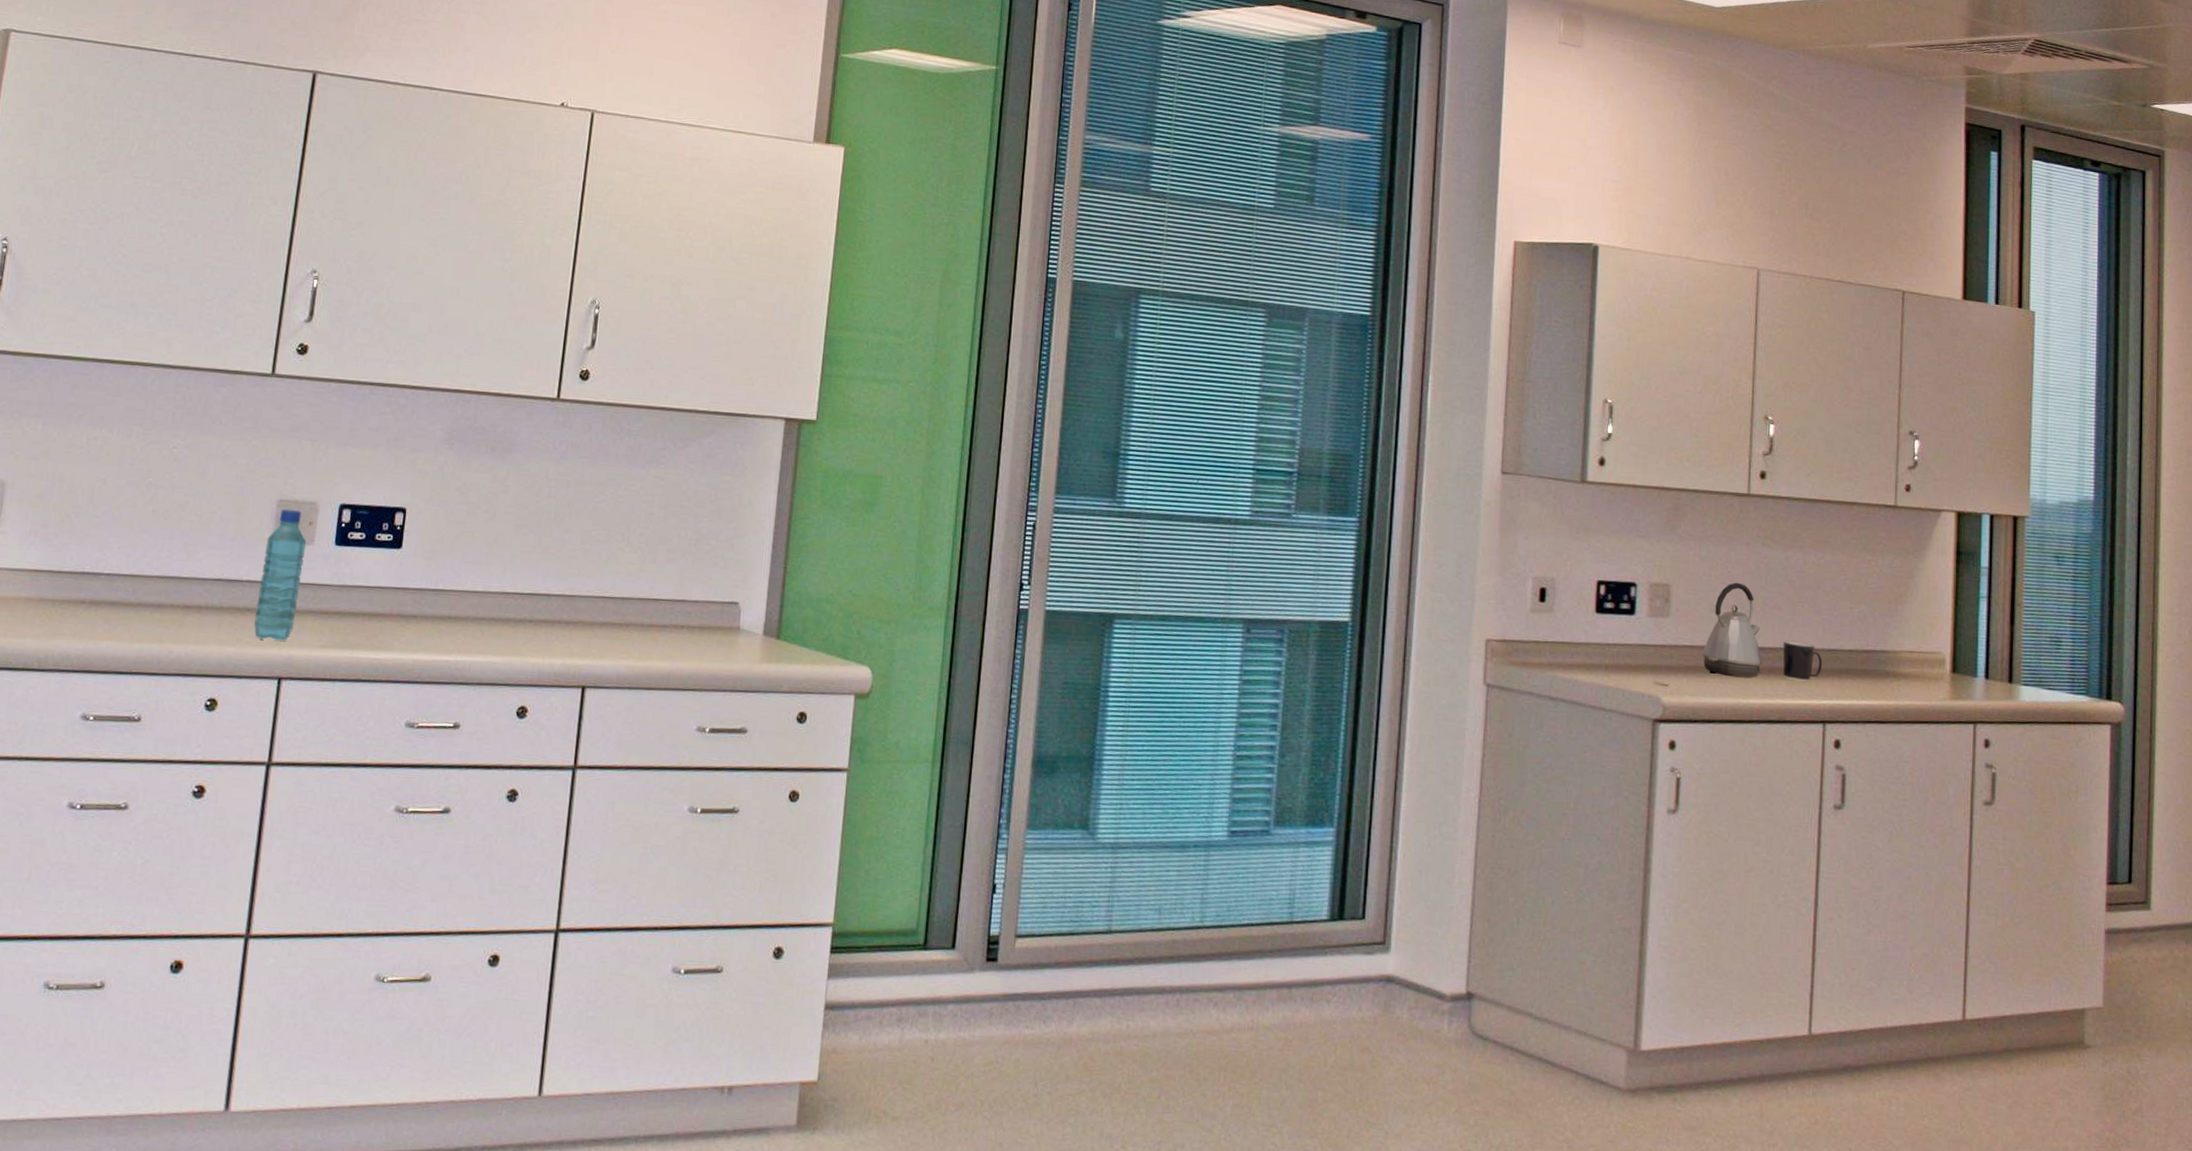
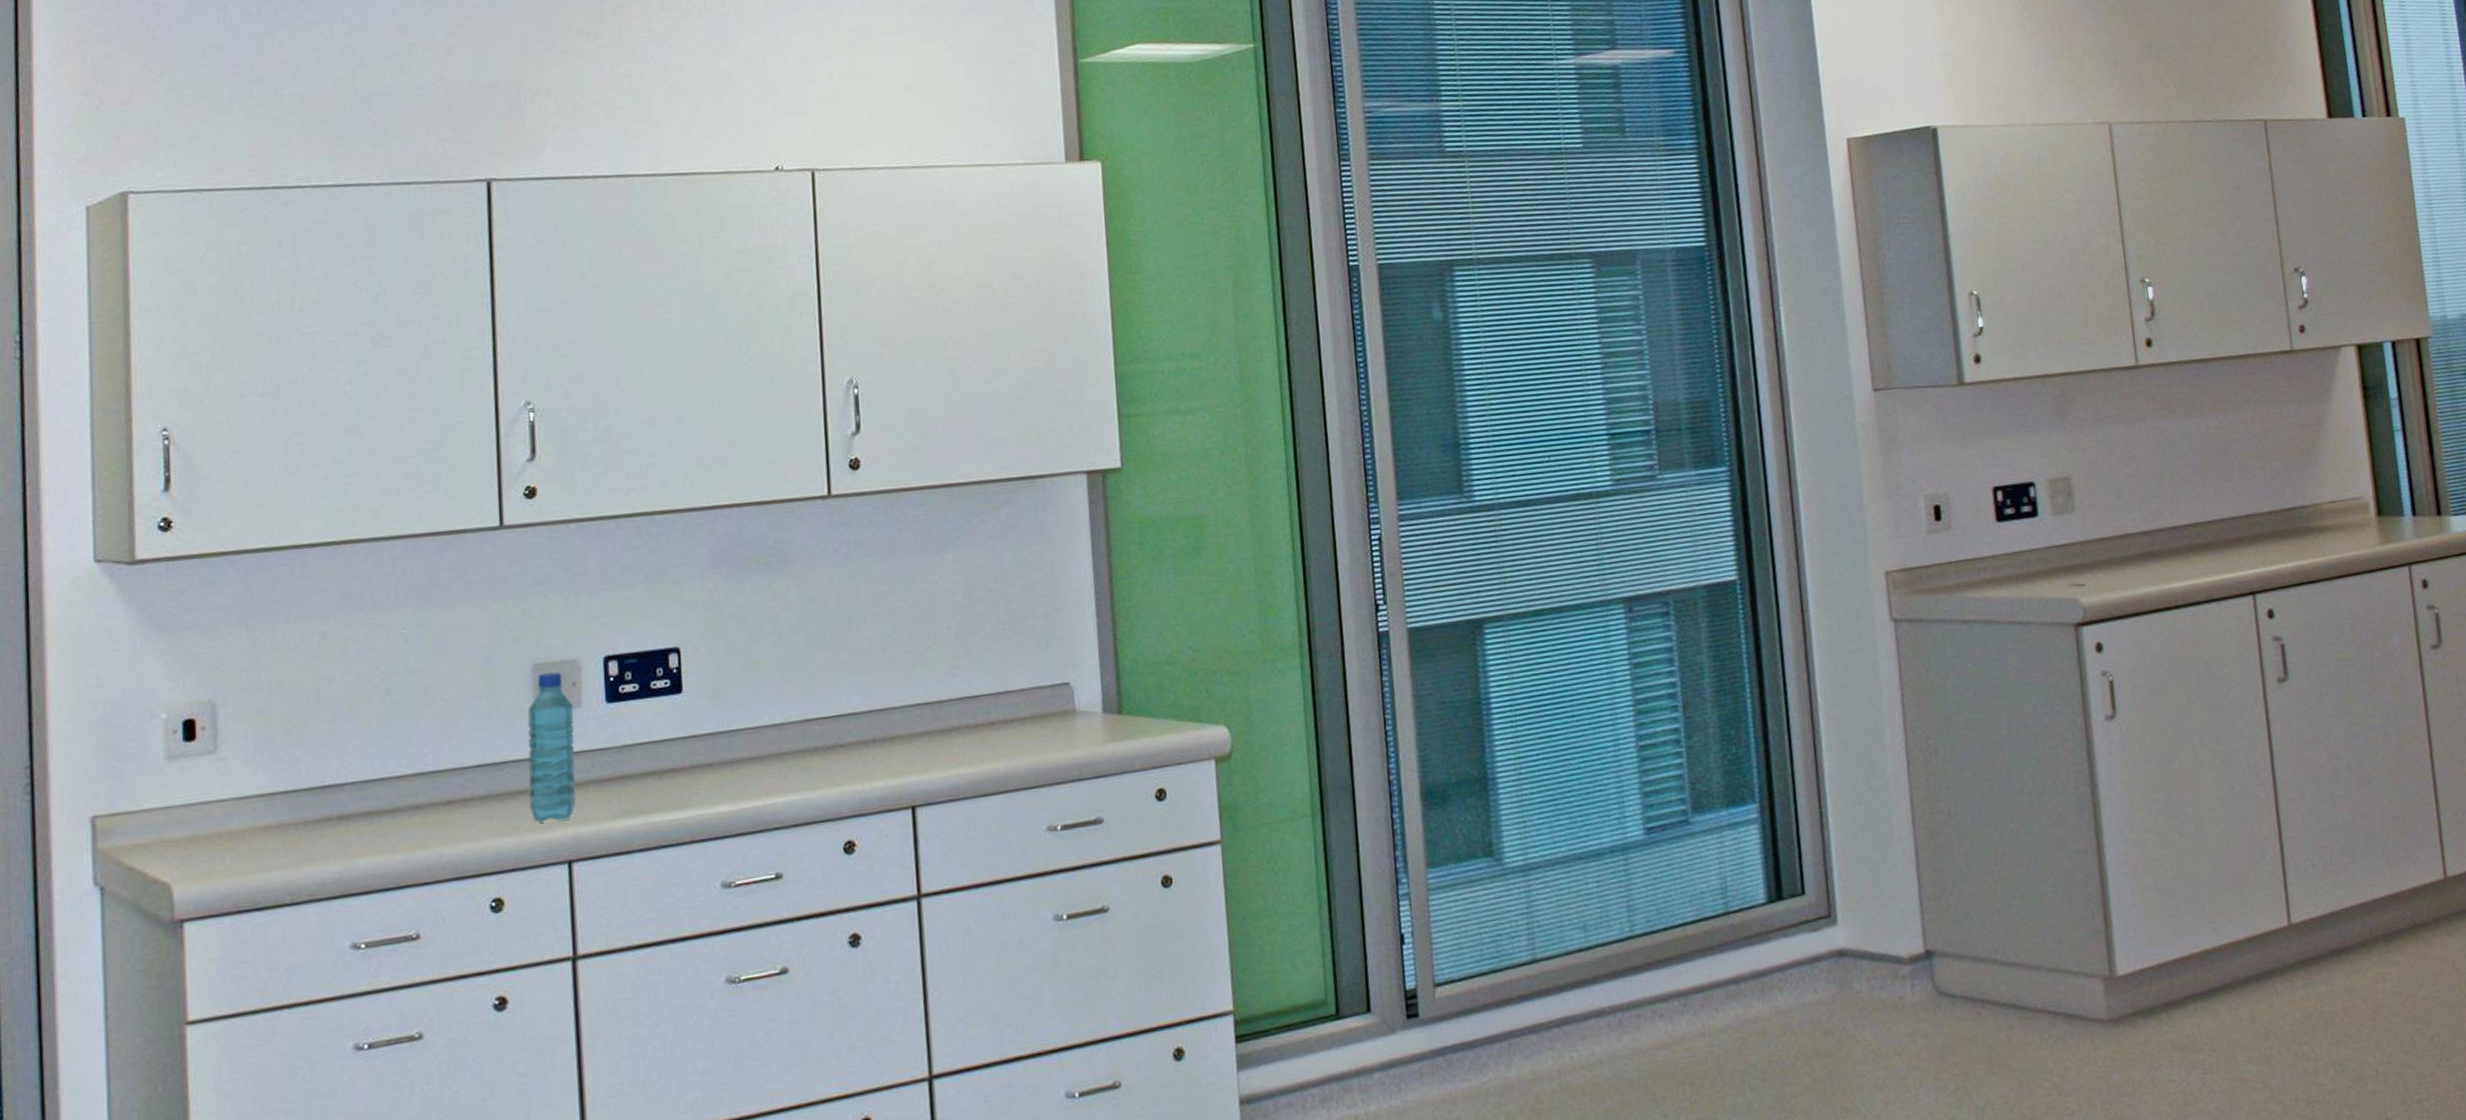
kettle: present [1701,582,1762,678] -> none [2114,461,2180,564]
mug: present [1782,640,1823,683] -> none [2197,513,2243,556]

